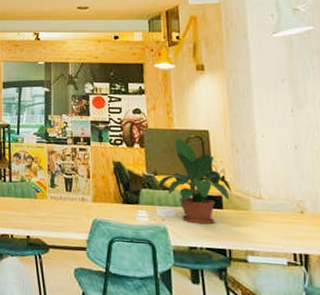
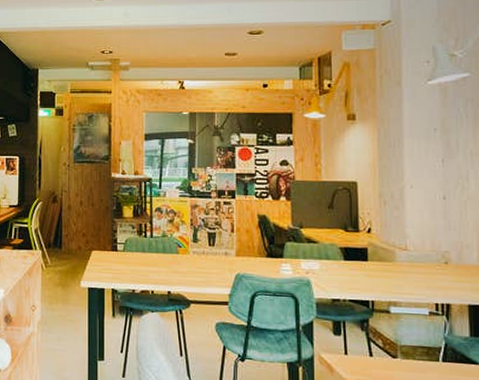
potted plant: present [157,138,232,225] -> none [303,190,378,277]

